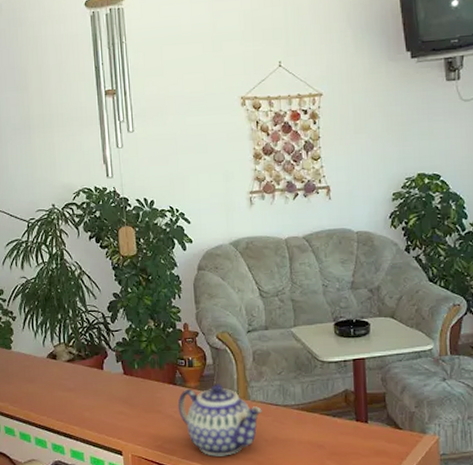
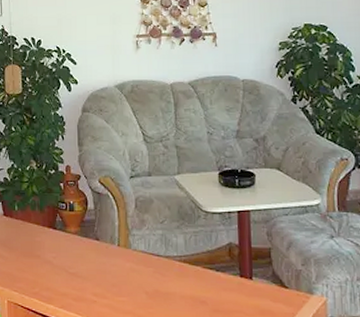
teapot: present [177,383,262,456] -> none [57,229,143,308]

